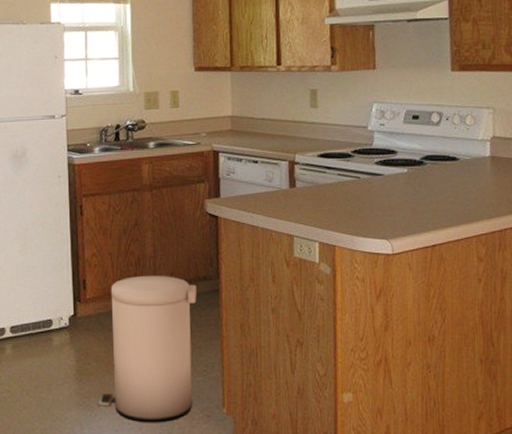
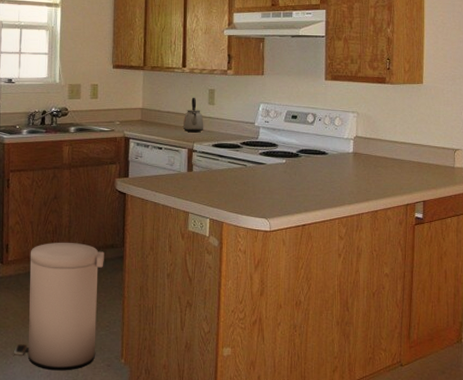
kettle: none [281,99,307,142] -> present [182,97,204,133]

